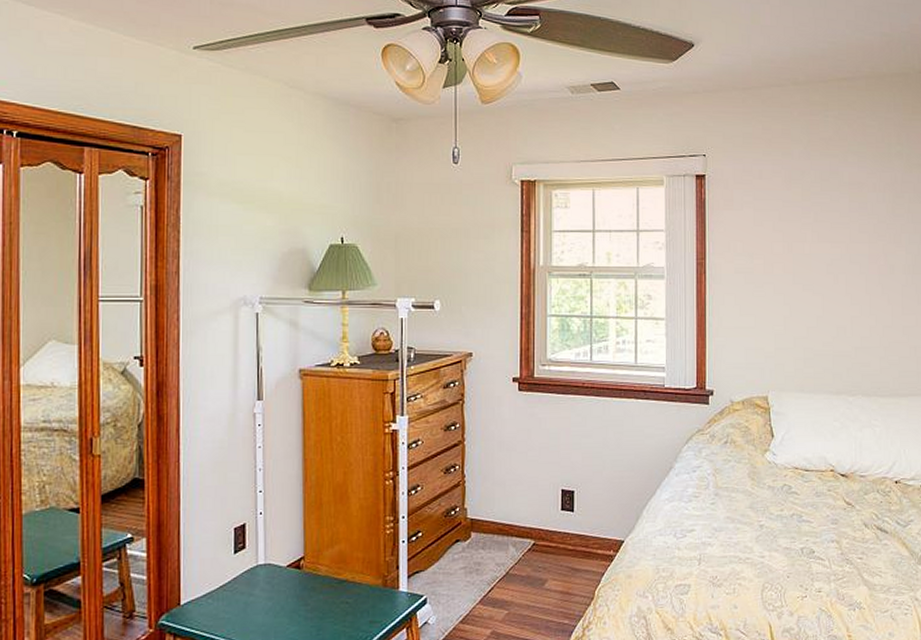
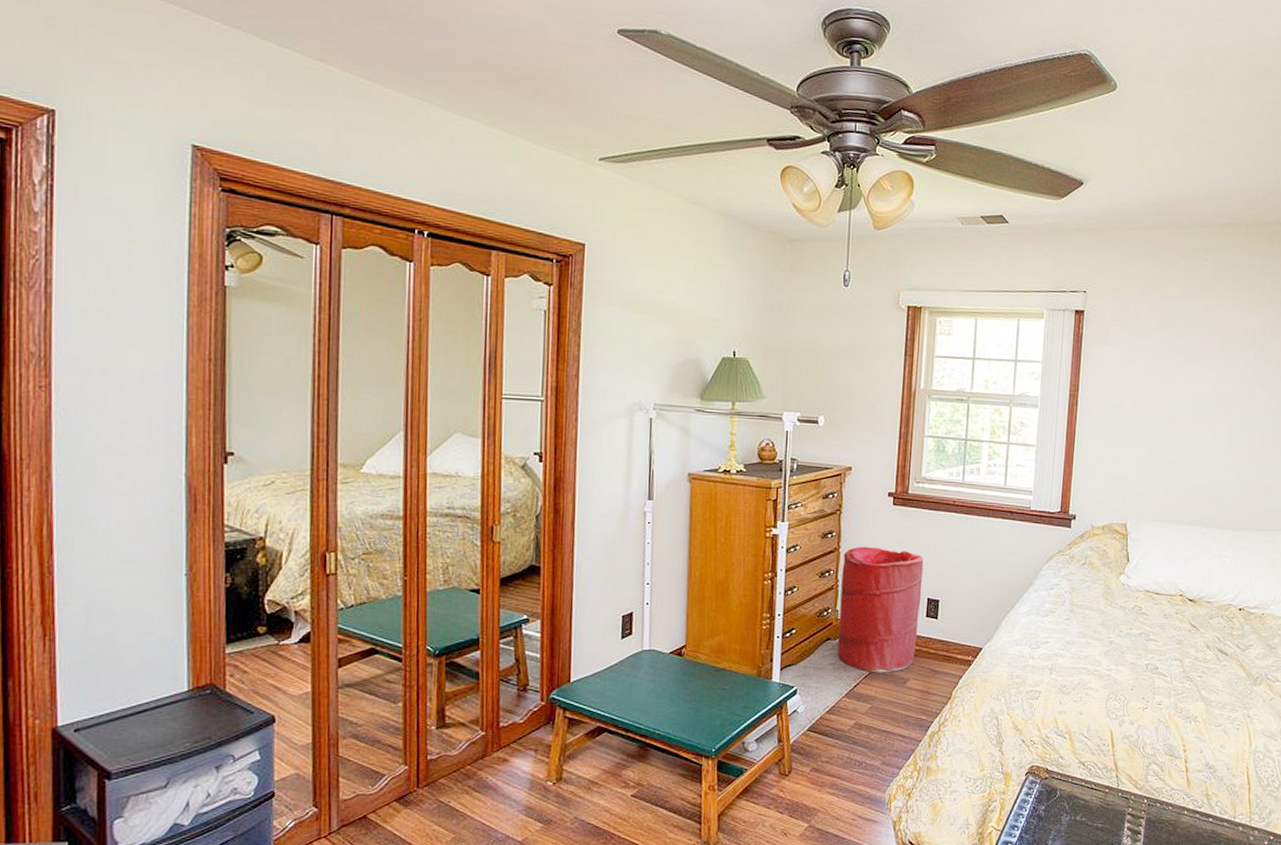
laundry hamper: none [468,437,555,575] -> present [837,546,924,673]

